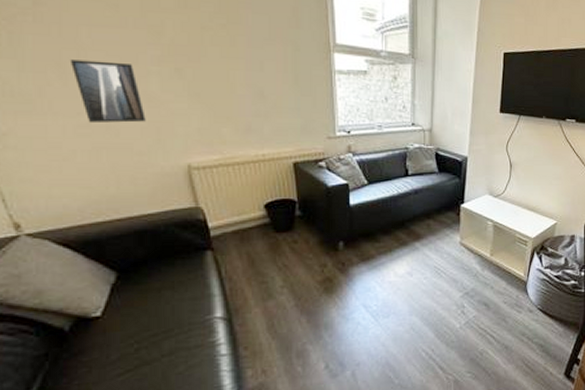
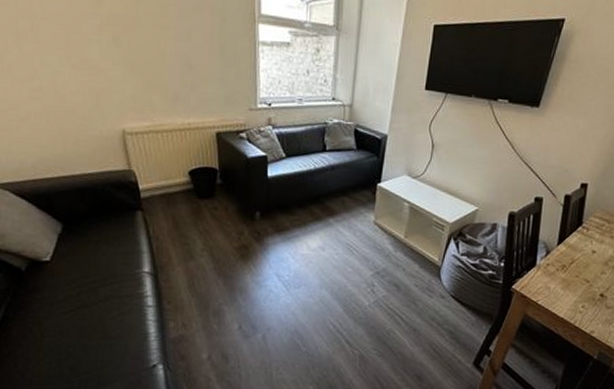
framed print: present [69,59,146,124] -> none [24,28,87,88]

